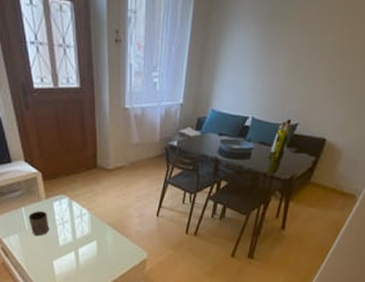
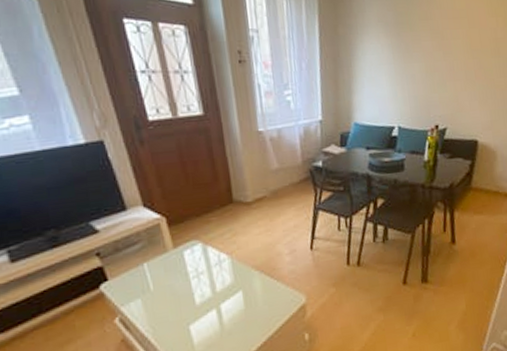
cup: present [28,211,50,236] -> none [153,264,182,297]

